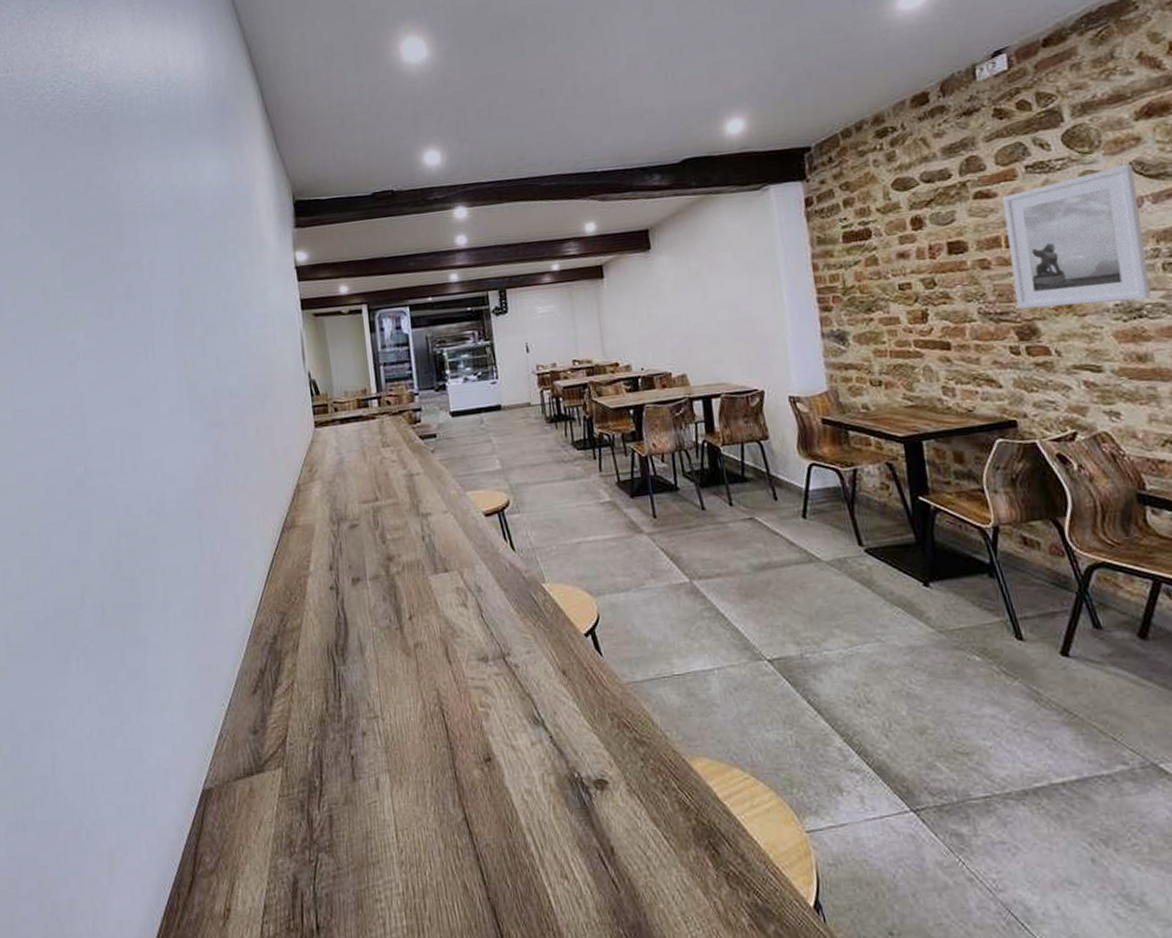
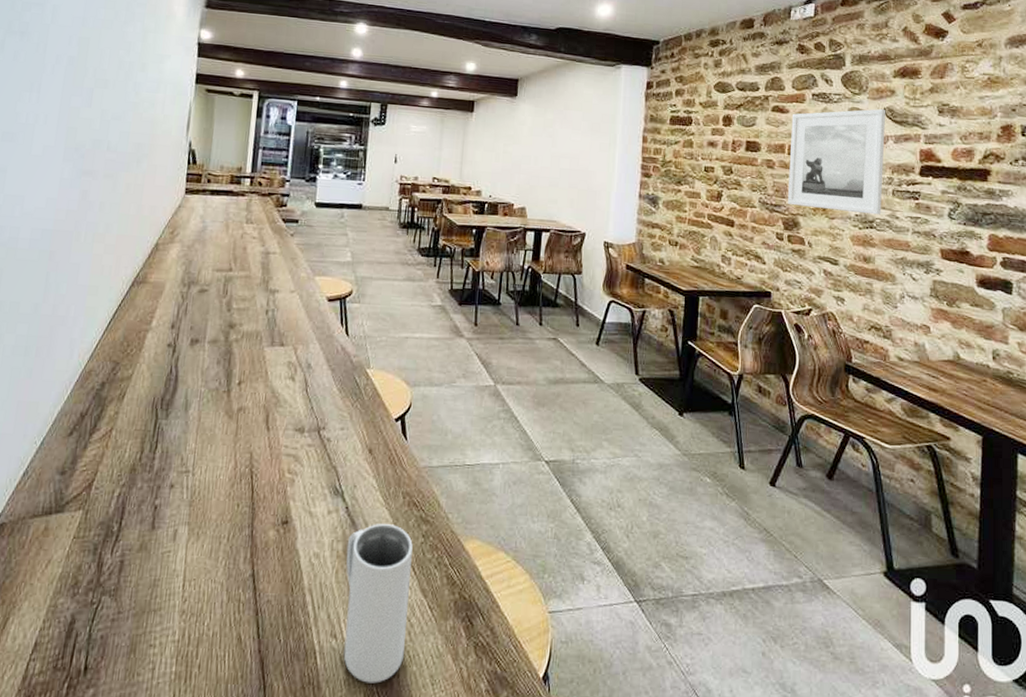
mug: none [558,749,647,925] -> present [343,523,413,683]

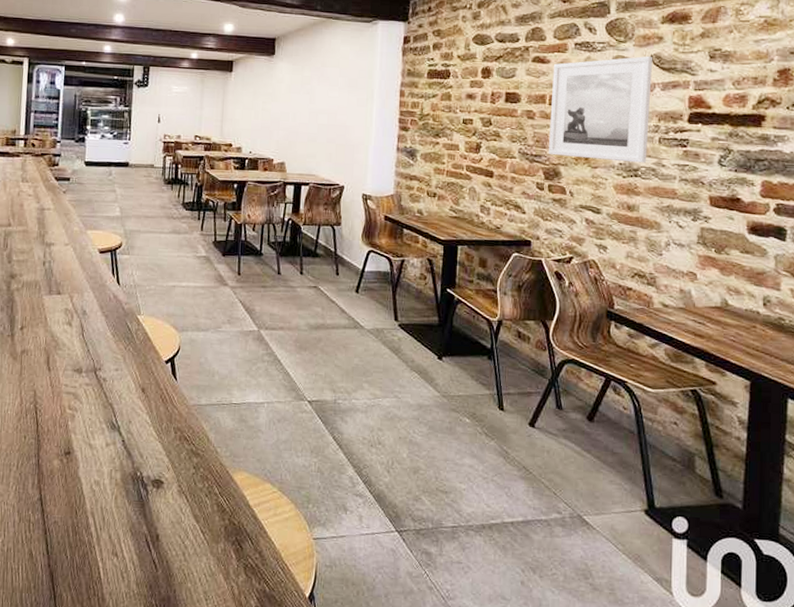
mug: present [343,523,413,683] -> none [124,455,185,597]

